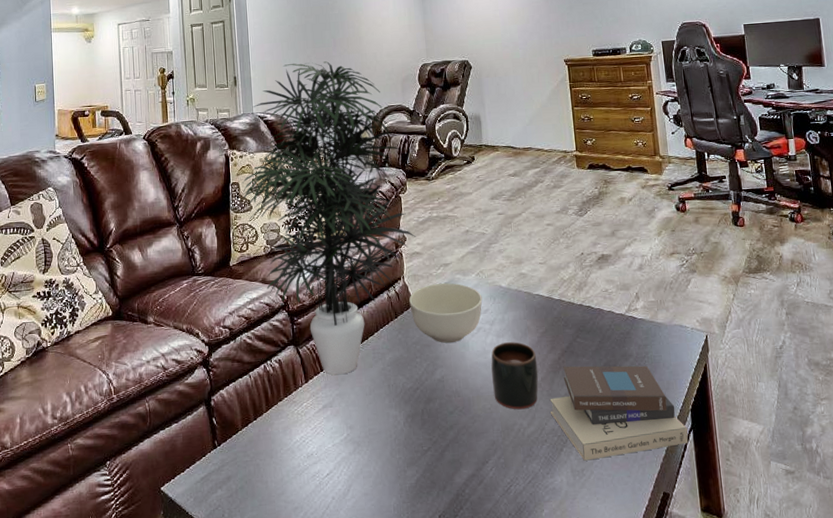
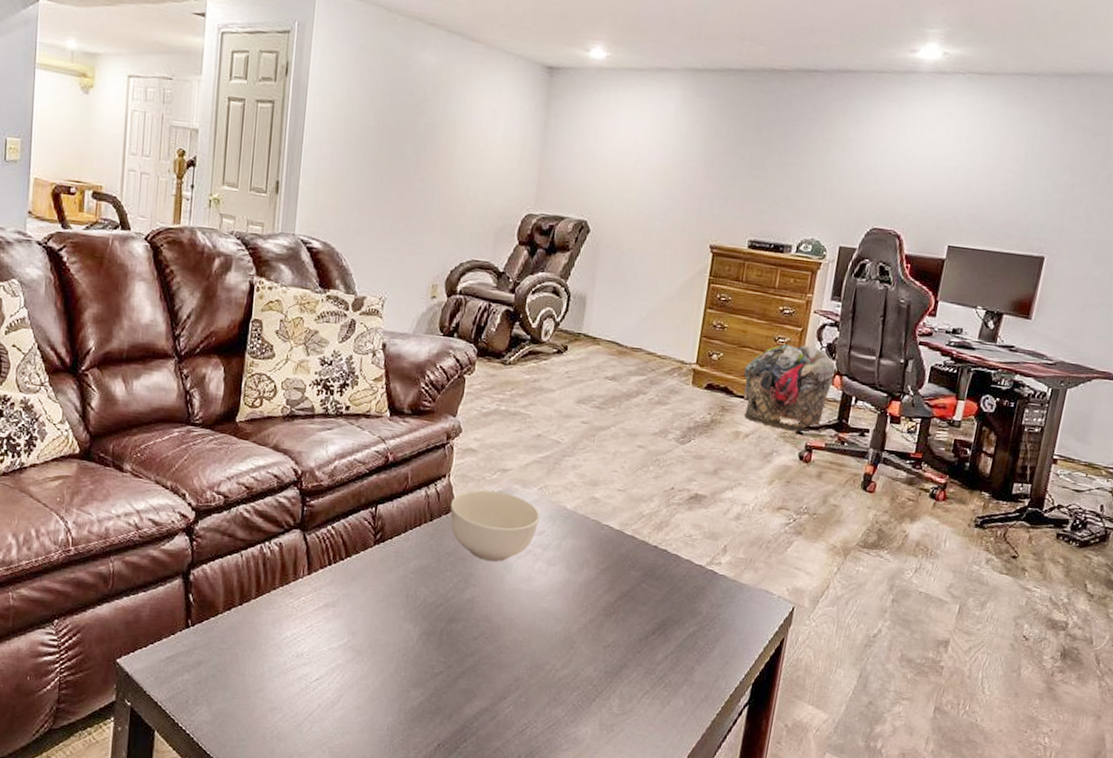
plant: present [238,61,416,375] -> none [258,178,482,573]
mug: present [491,342,539,410] -> none [529,572,589,650]
books: present [549,365,689,461] -> none [591,611,743,719]
laundry basket: none [614,120,691,189] -> present [743,344,836,433]

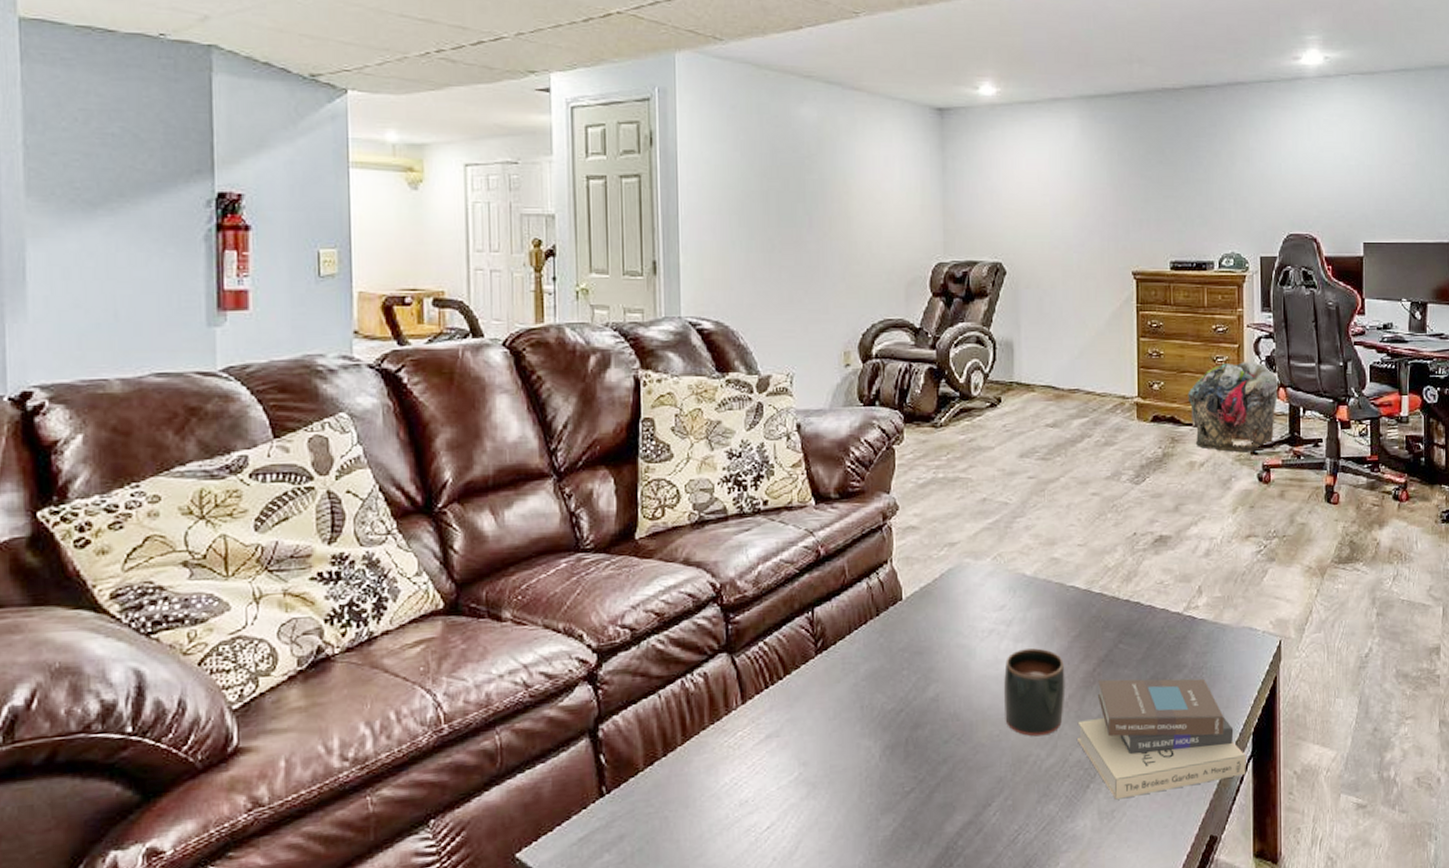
bowl: present [450,490,540,562] -> none [898,569,998,650]
mug: none [529,572,589,650] -> present [1003,648,1065,737]
books: none [591,611,743,719] -> present [1077,678,1246,800]

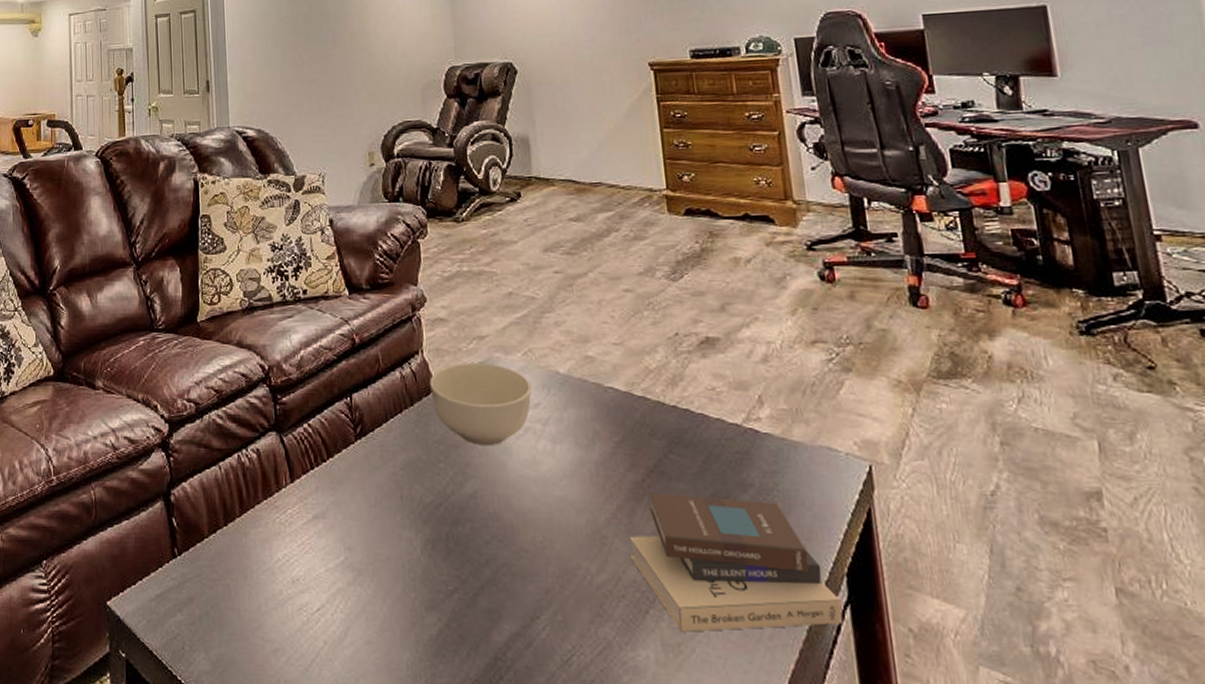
bowl: none [898,569,998,650] -> present [430,363,532,445]
mug: present [1003,648,1065,737] -> none [543,451,613,548]
laundry basket: present [1188,362,1280,453] -> none [723,149,842,248]

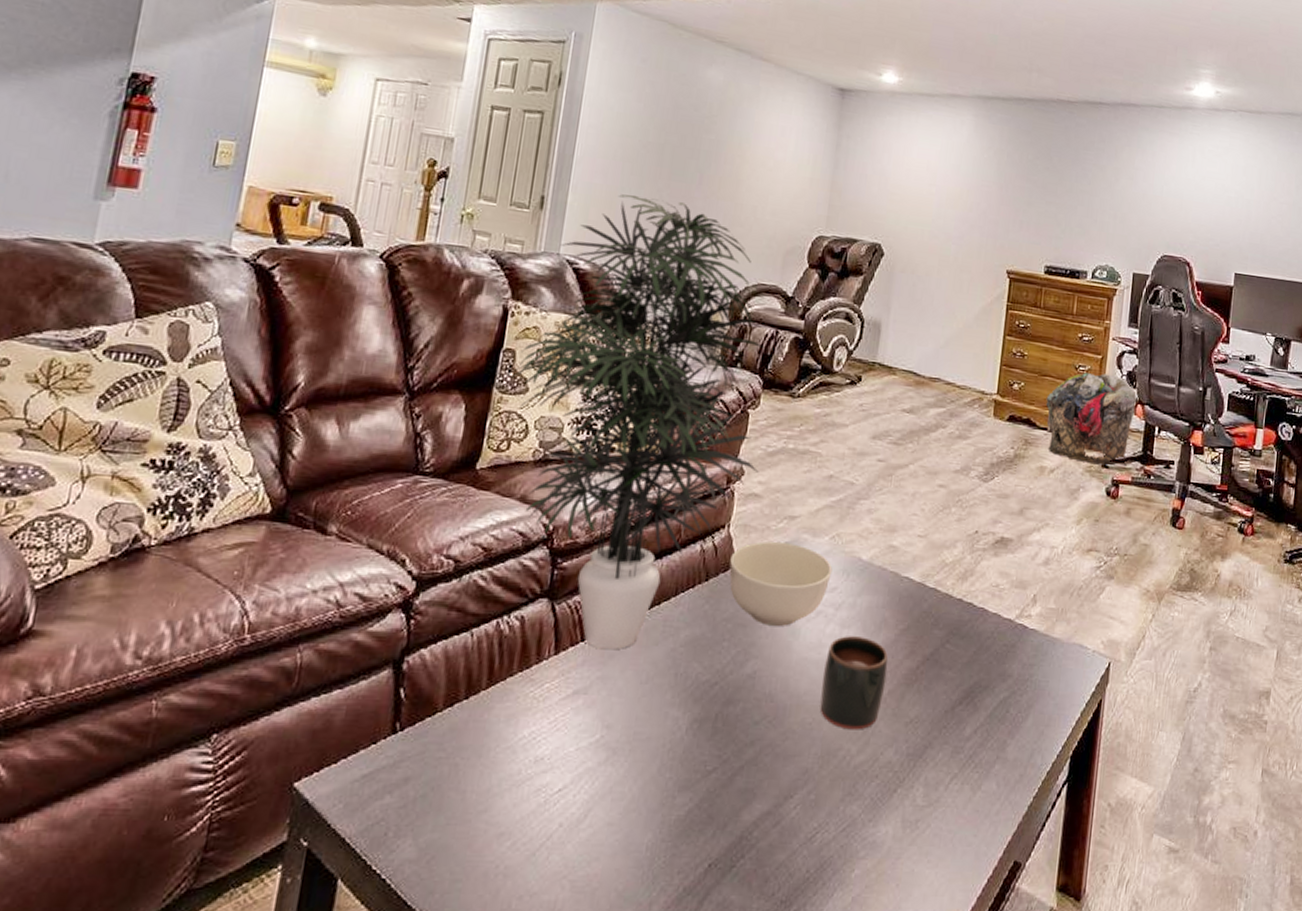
plant: none [209,62,440,476] -> present [509,194,769,650]
mug: none [543,451,613,548] -> present [820,636,888,730]
books: present [629,492,844,632] -> none [891,679,1061,809]
laundry basket: none [723,149,842,248] -> present [1045,373,1137,466]

